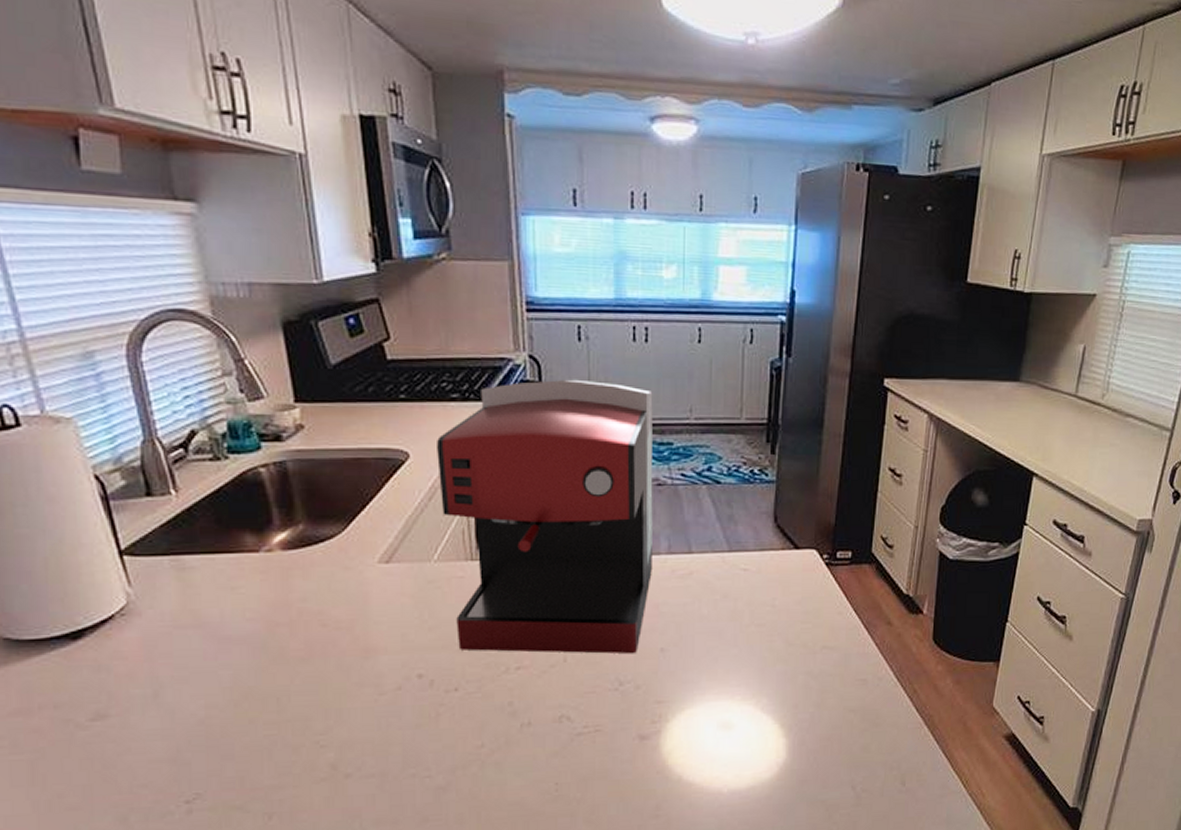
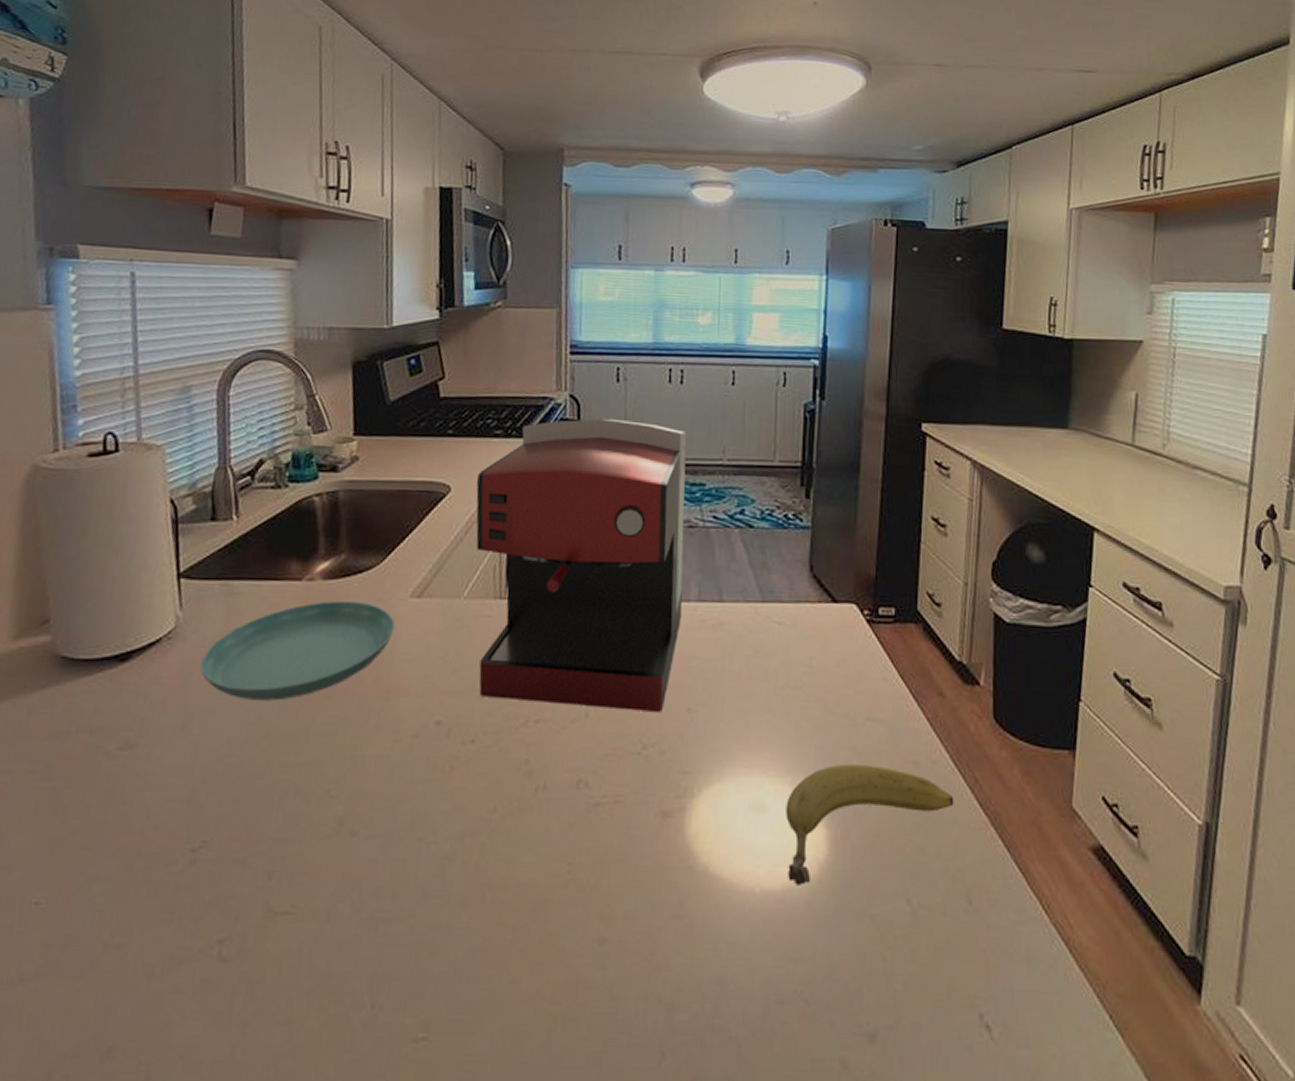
saucer: none [161,569,365,667] -> present [199,600,395,701]
fruit: none [750,684,895,784] -> present [786,763,954,885]

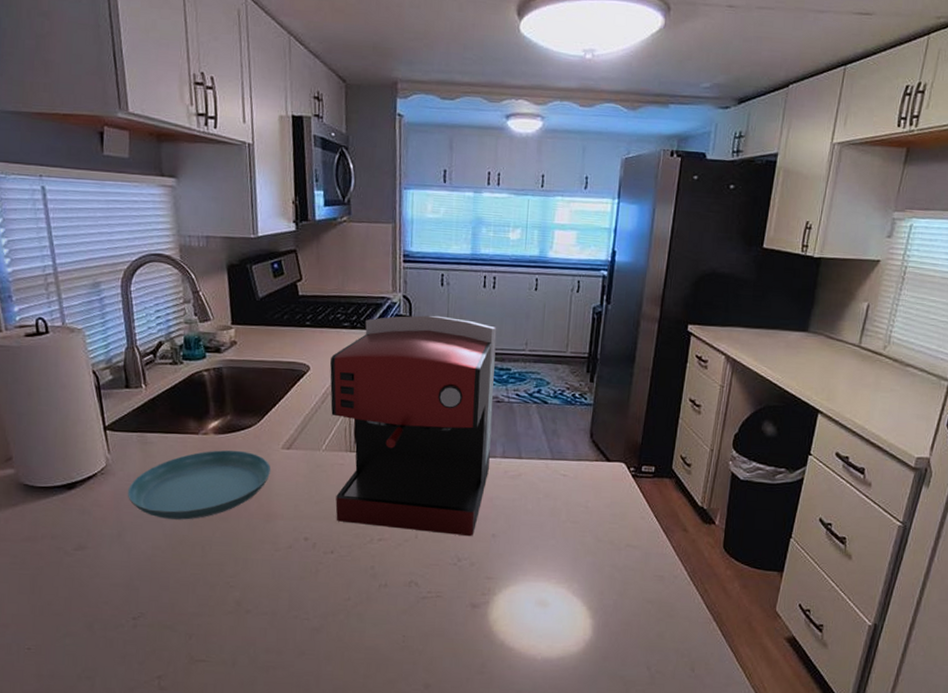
fruit: present [786,763,954,885] -> none [562,576,688,656]

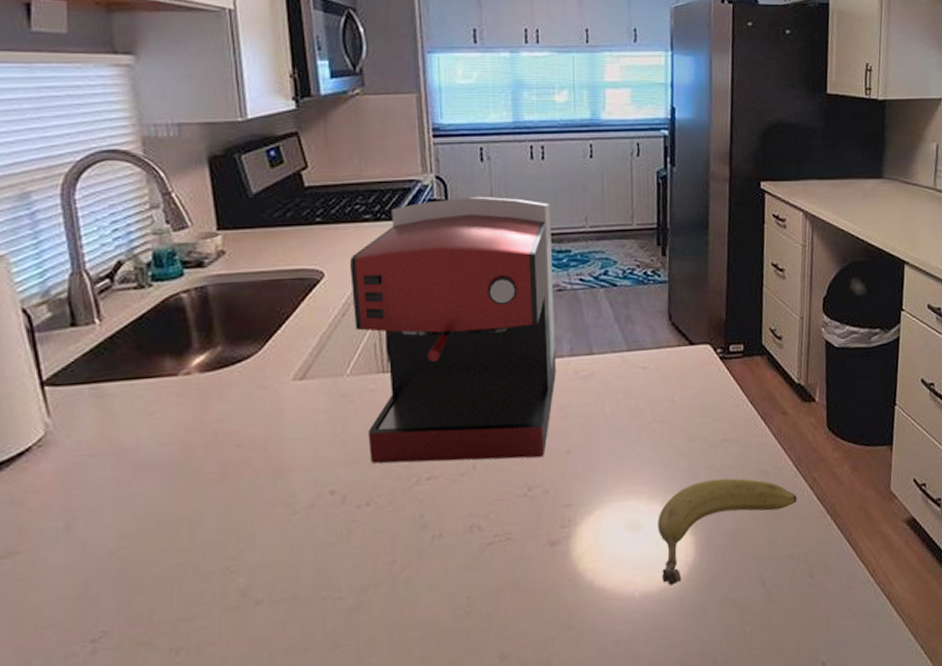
saucer: present [127,449,271,520] -> none [77,389,279,495]
fruit: none [562,576,688,656] -> present [658,478,797,585]

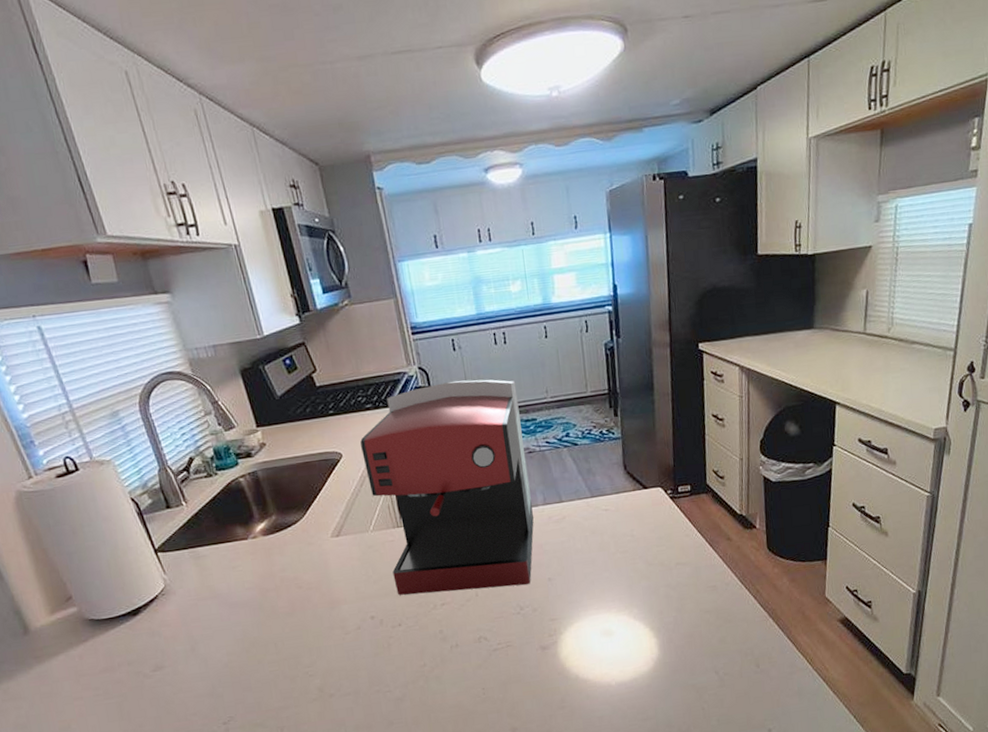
fruit: present [658,478,797,585] -> none [626,593,743,676]

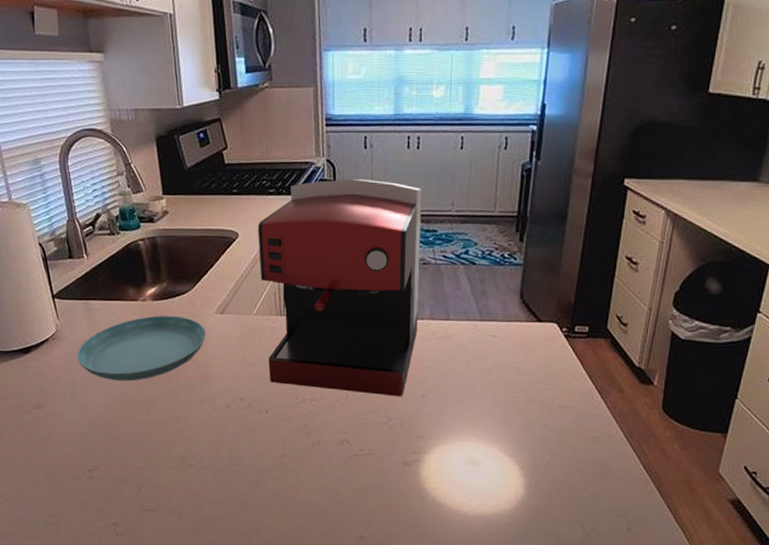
saucer: none [191,546,325,626] -> present [76,315,206,381]

